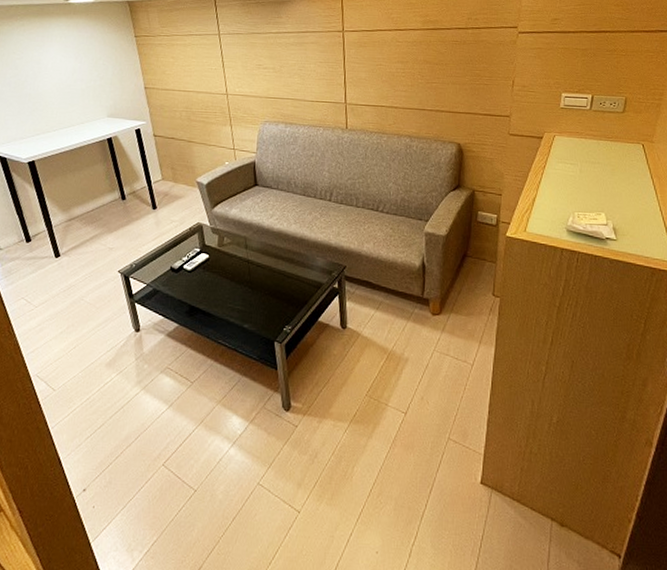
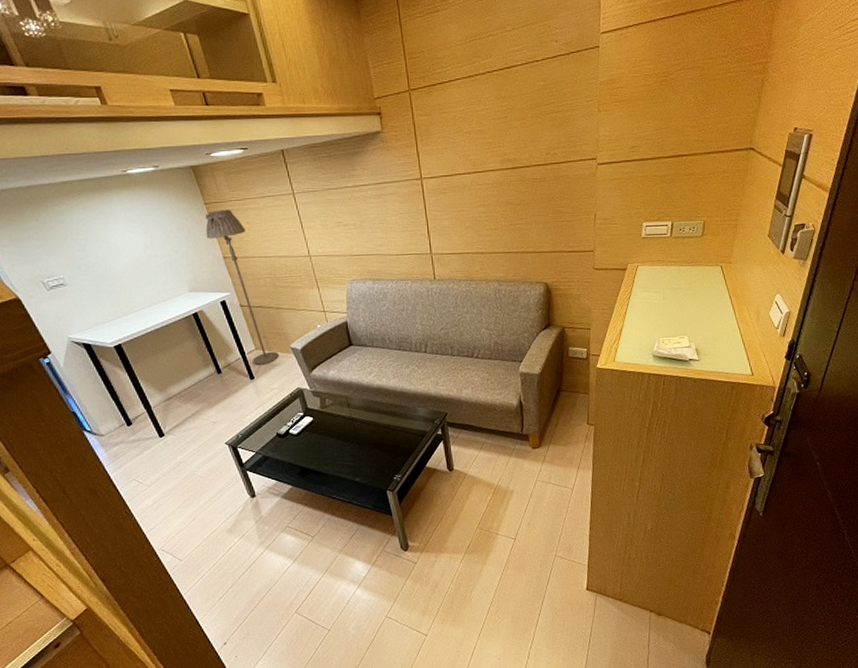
floor lamp: none [131,43,185,196] -> present [205,209,280,365]

